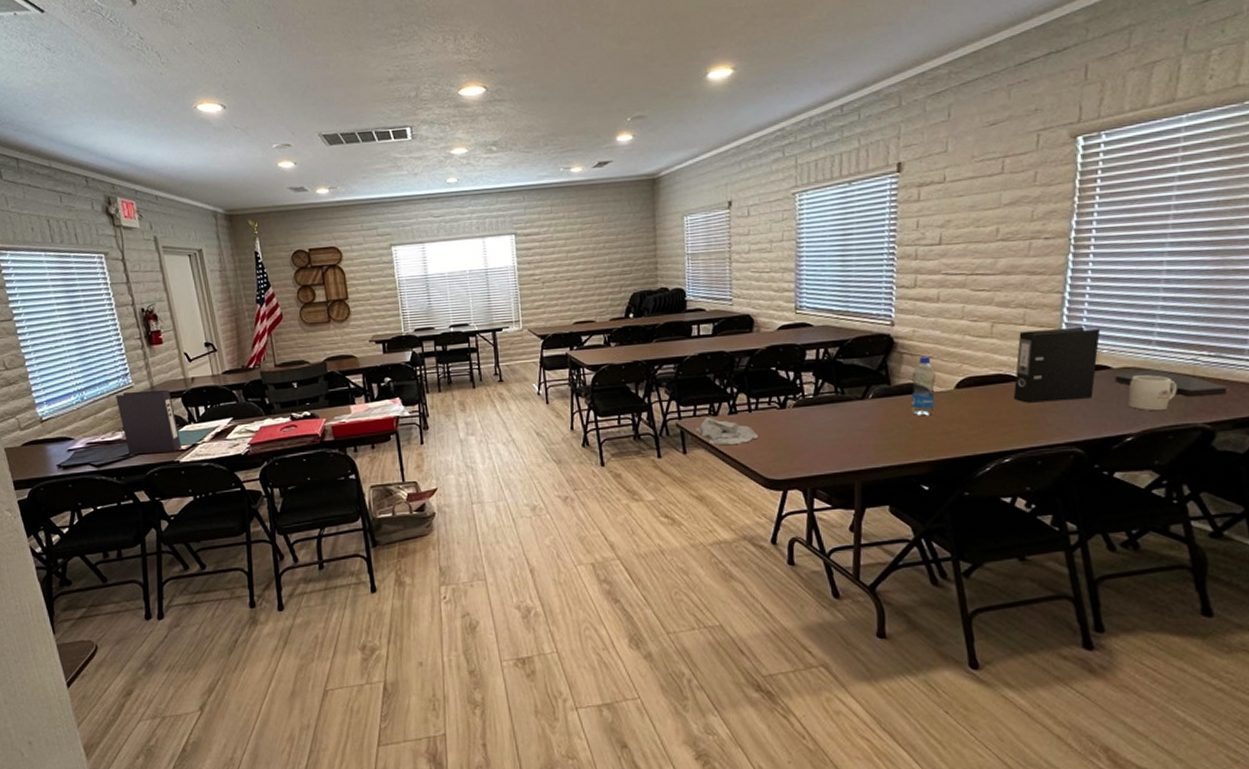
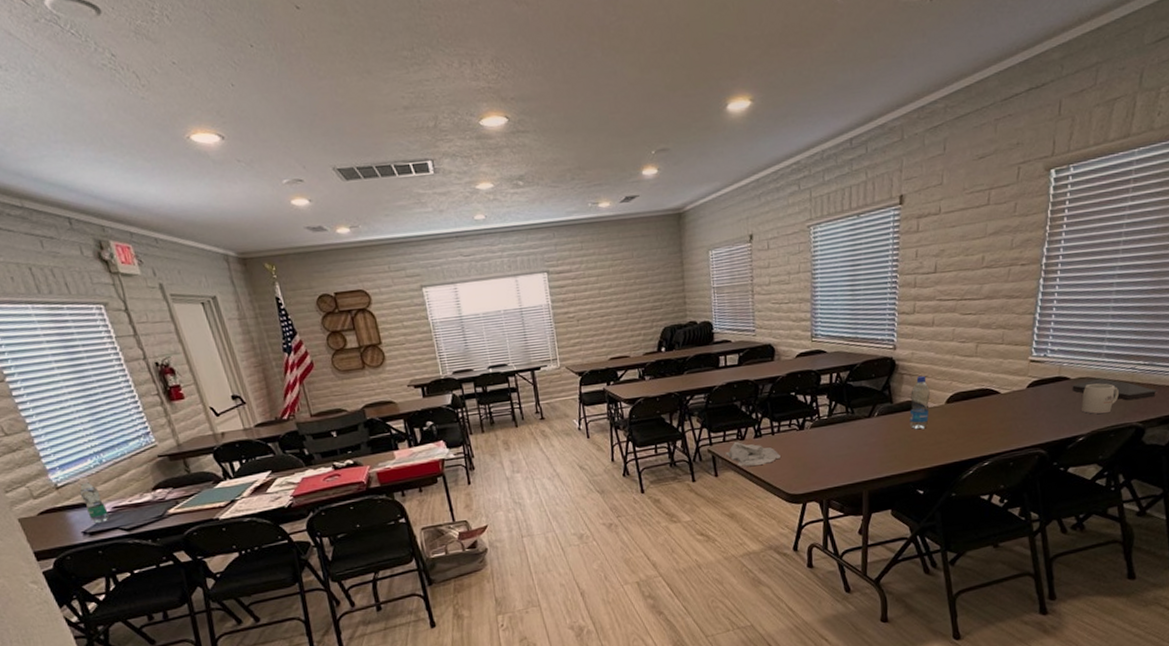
bottle: none [60,412,82,458] -> present [78,477,110,524]
binder: present [115,390,182,454] -> none [137,447,220,515]
binder: present [1013,326,1101,403] -> none [992,343,1063,413]

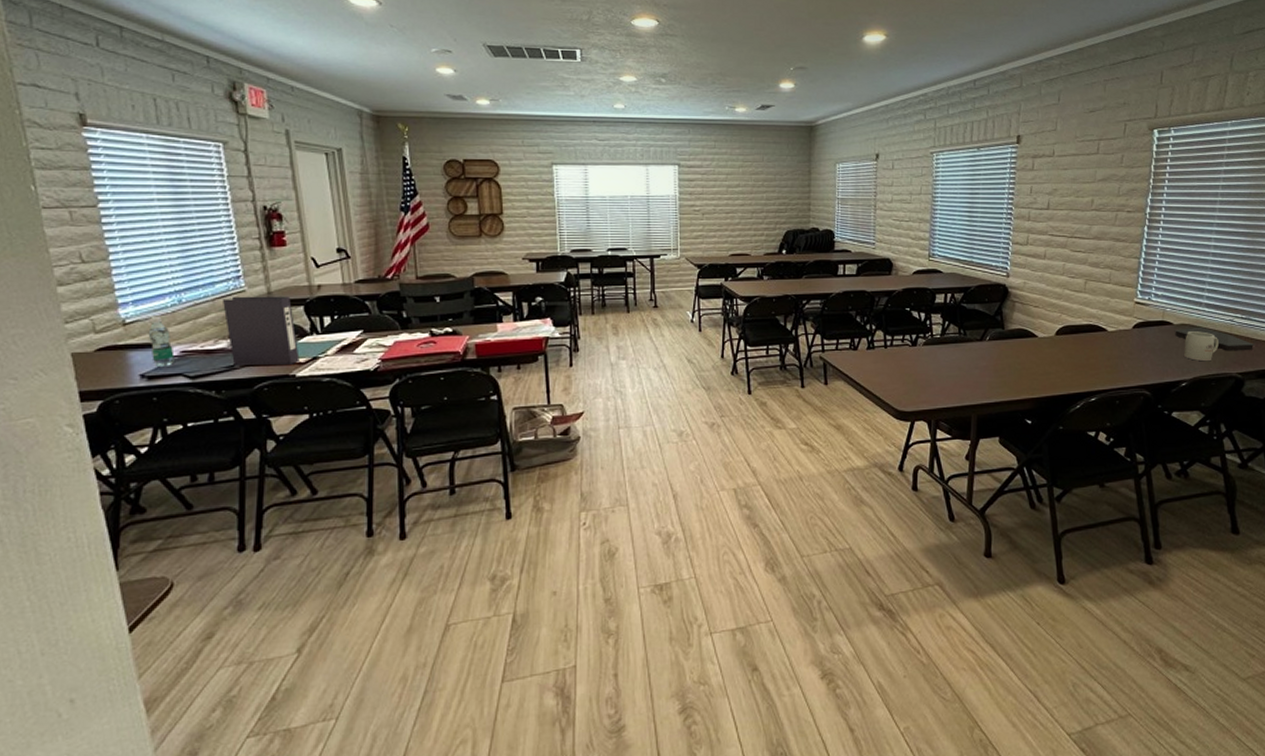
binder: none [137,447,220,515] -> present [222,296,300,366]
tissue: present [725,442,780,467] -> none [836,352,892,379]
bottle: present [909,375,930,430] -> none [1020,305,1040,358]

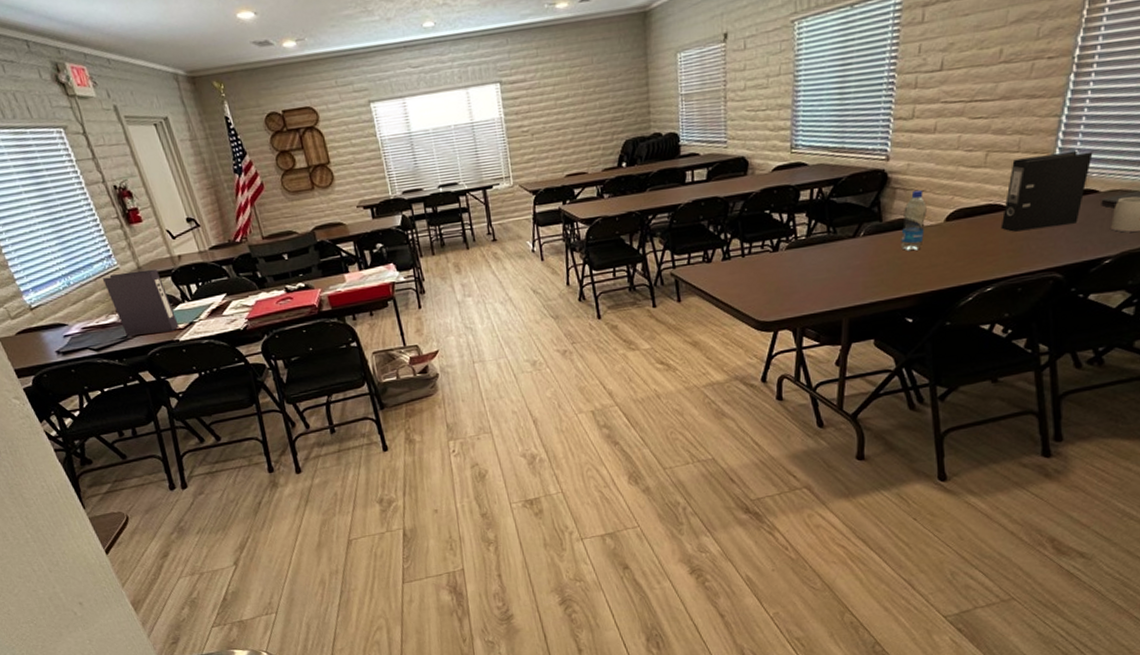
bottle: present [148,316,175,368] -> none [50,298,80,344]
bottle: none [1020,305,1040,358] -> present [901,189,927,251]
binder: none [1099,287,1166,350] -> present [1000,150,1093,232]

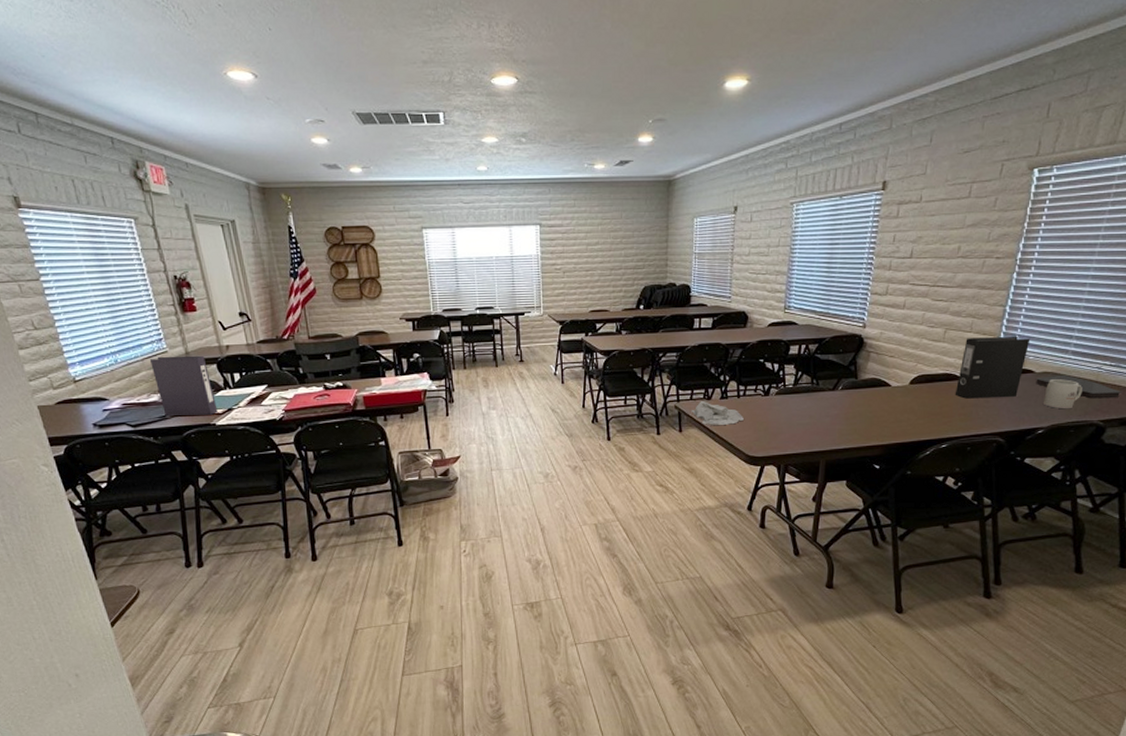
tissue: none [689,265,751,292] -> present [691,401,744,426]
bottle: present [901,189,927,251] -> none [872,355,895,407]

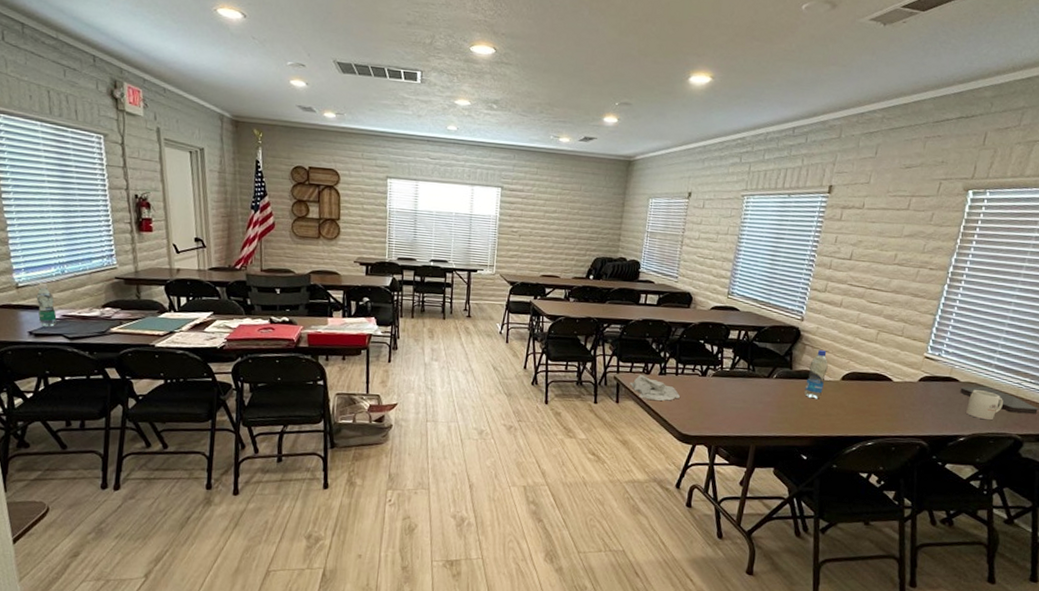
bottle: none [94,374,118,418] -> present [36,282,57,328]
binder: present [149,356,218,416] -> none [97,272,159,337]
bottle: none [872,355,895,407] -> present [804,349,828,399]
binder: present [955,336,1030,399] -> none [883,341,957,403]

